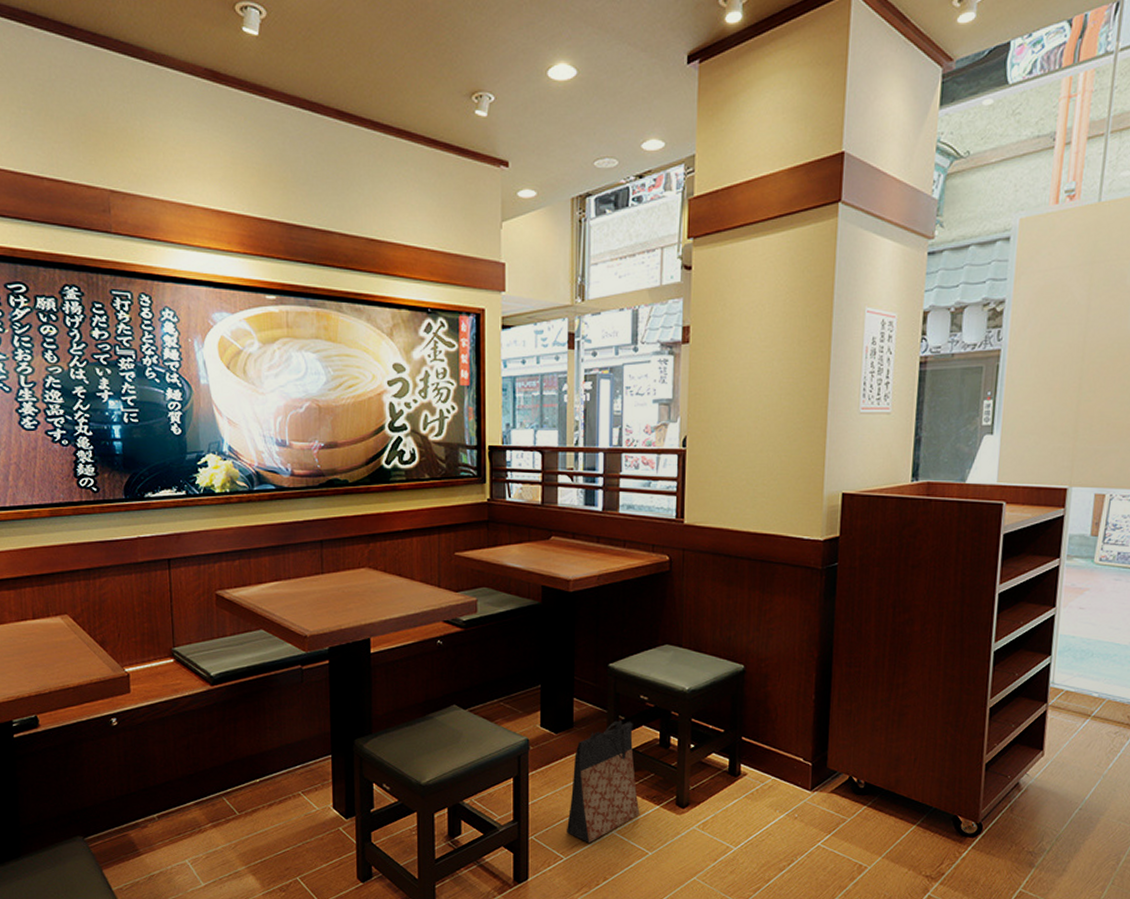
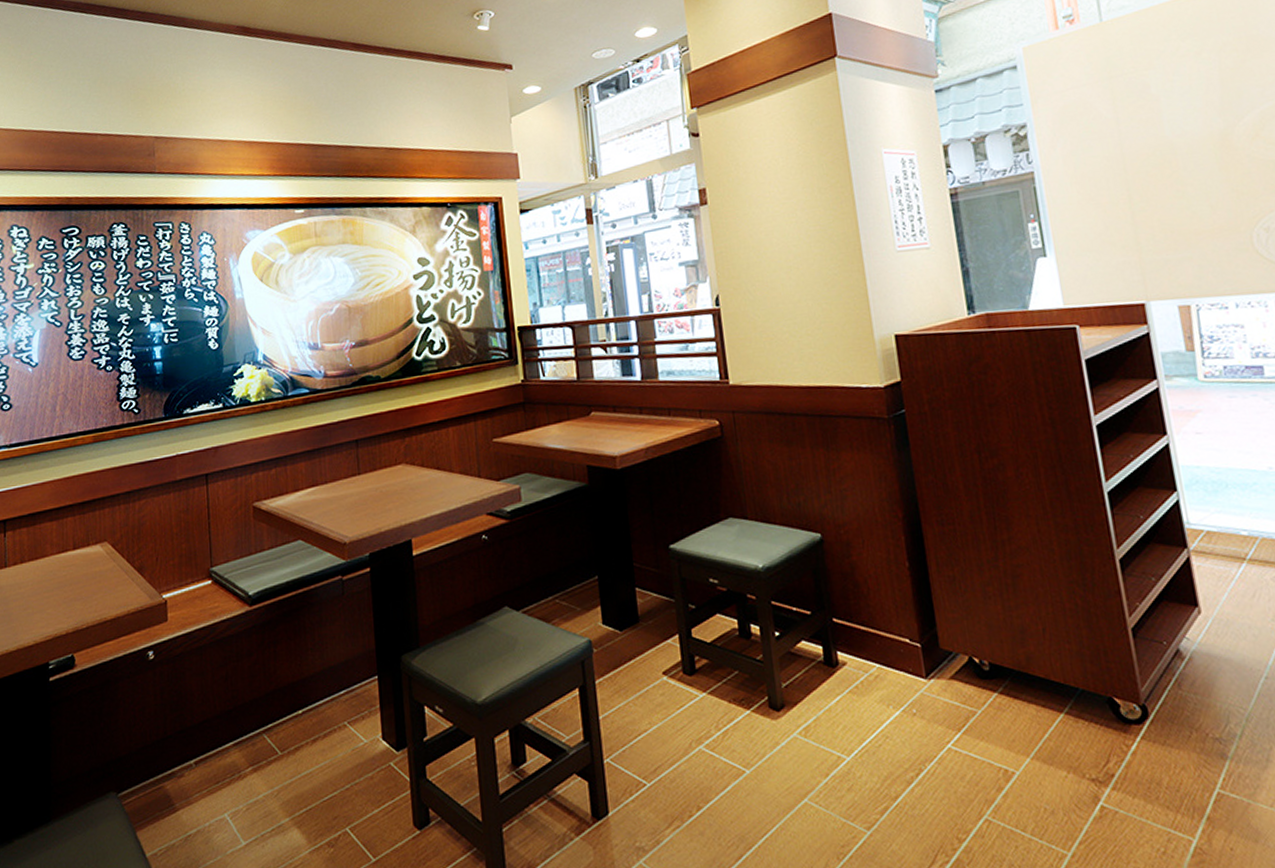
bag: present [566,720,640,843] -> none [644,610,729,763]

